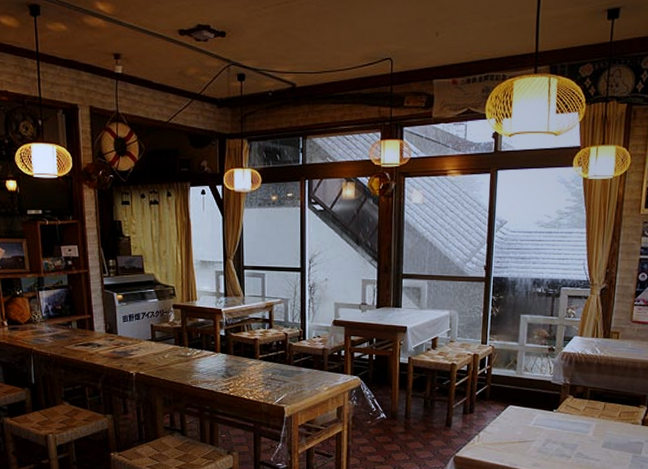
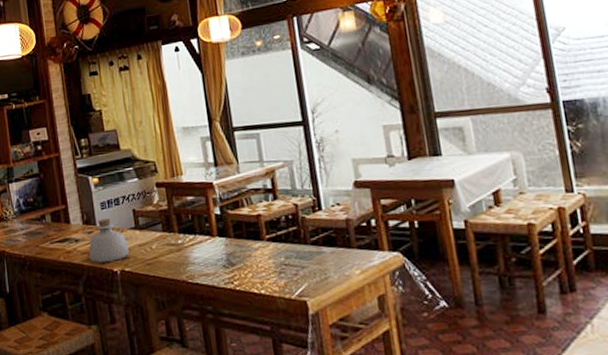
bottle: none [109,330,145,366] -> present [89,218,130,264]

